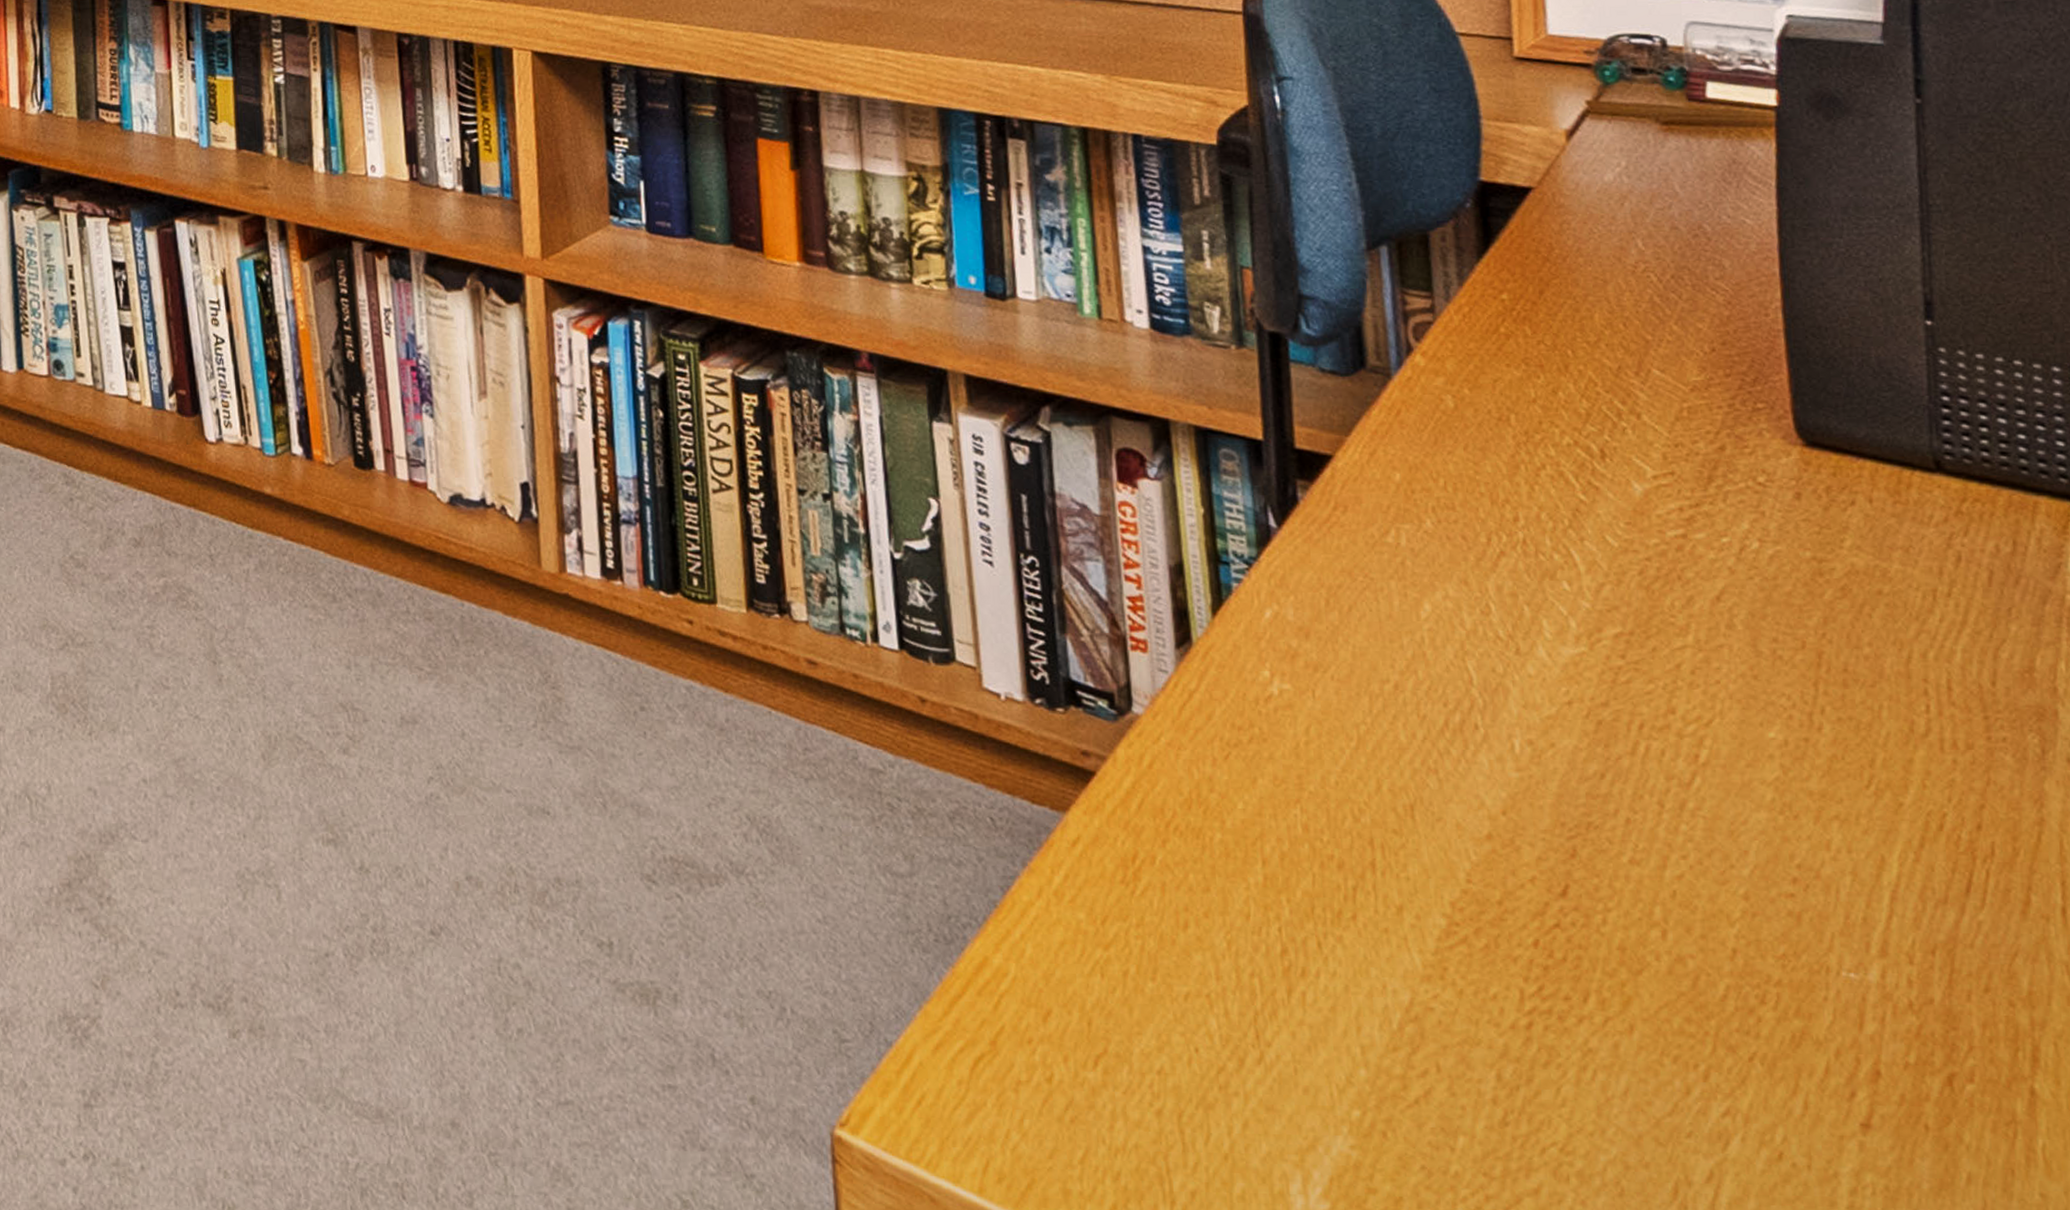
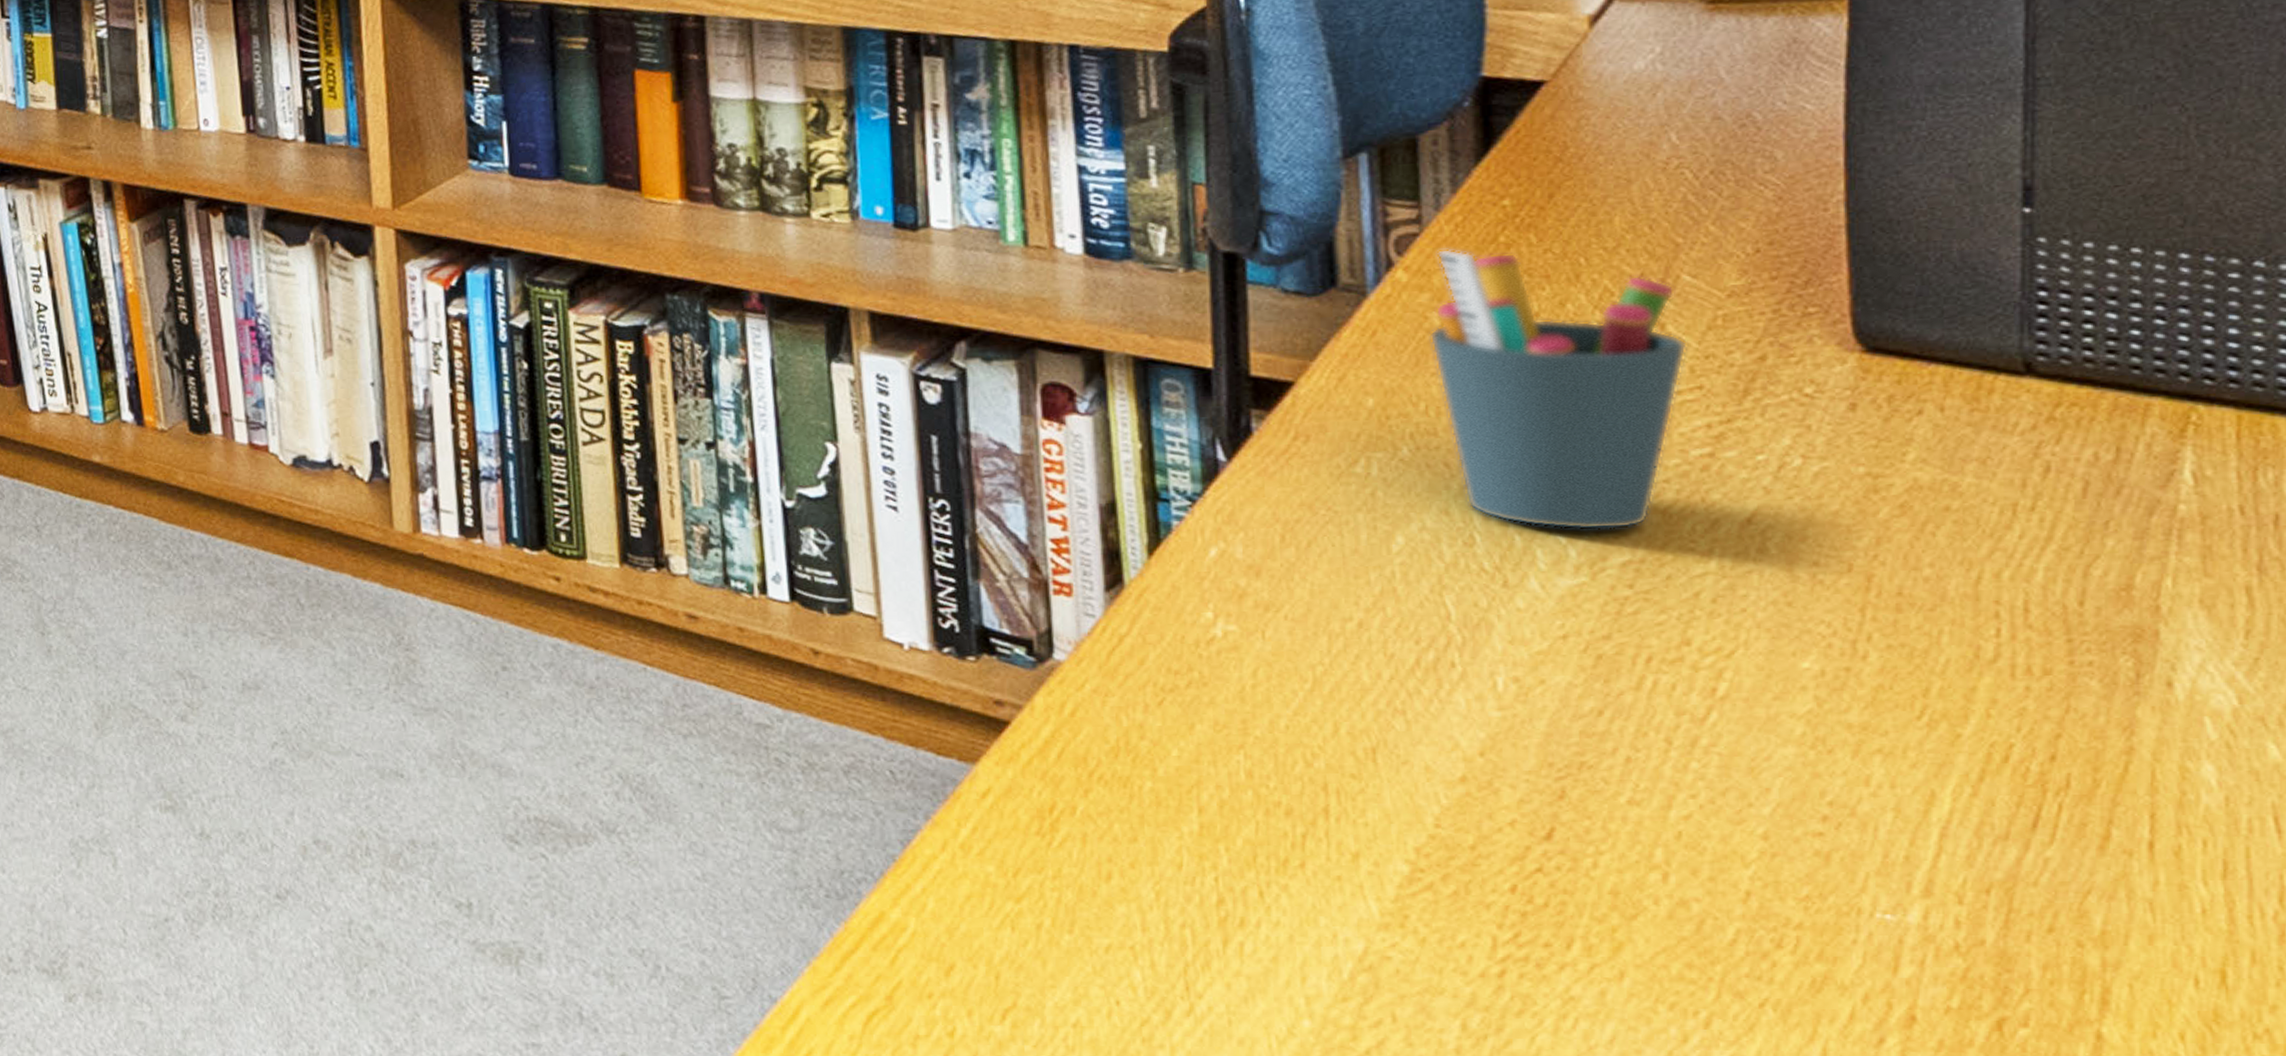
pen holder: none [1445,336,1660,603] -> present [1429,248,1687,530]

